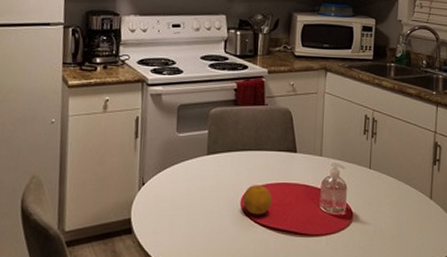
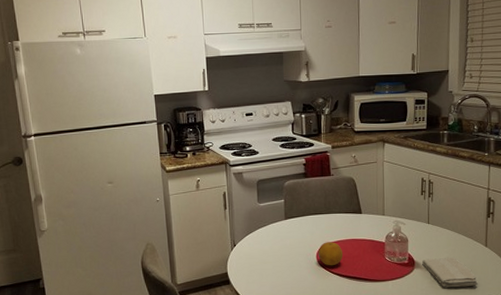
washcloth: none [361,209,421,247] -> present [422,257,478,288]

